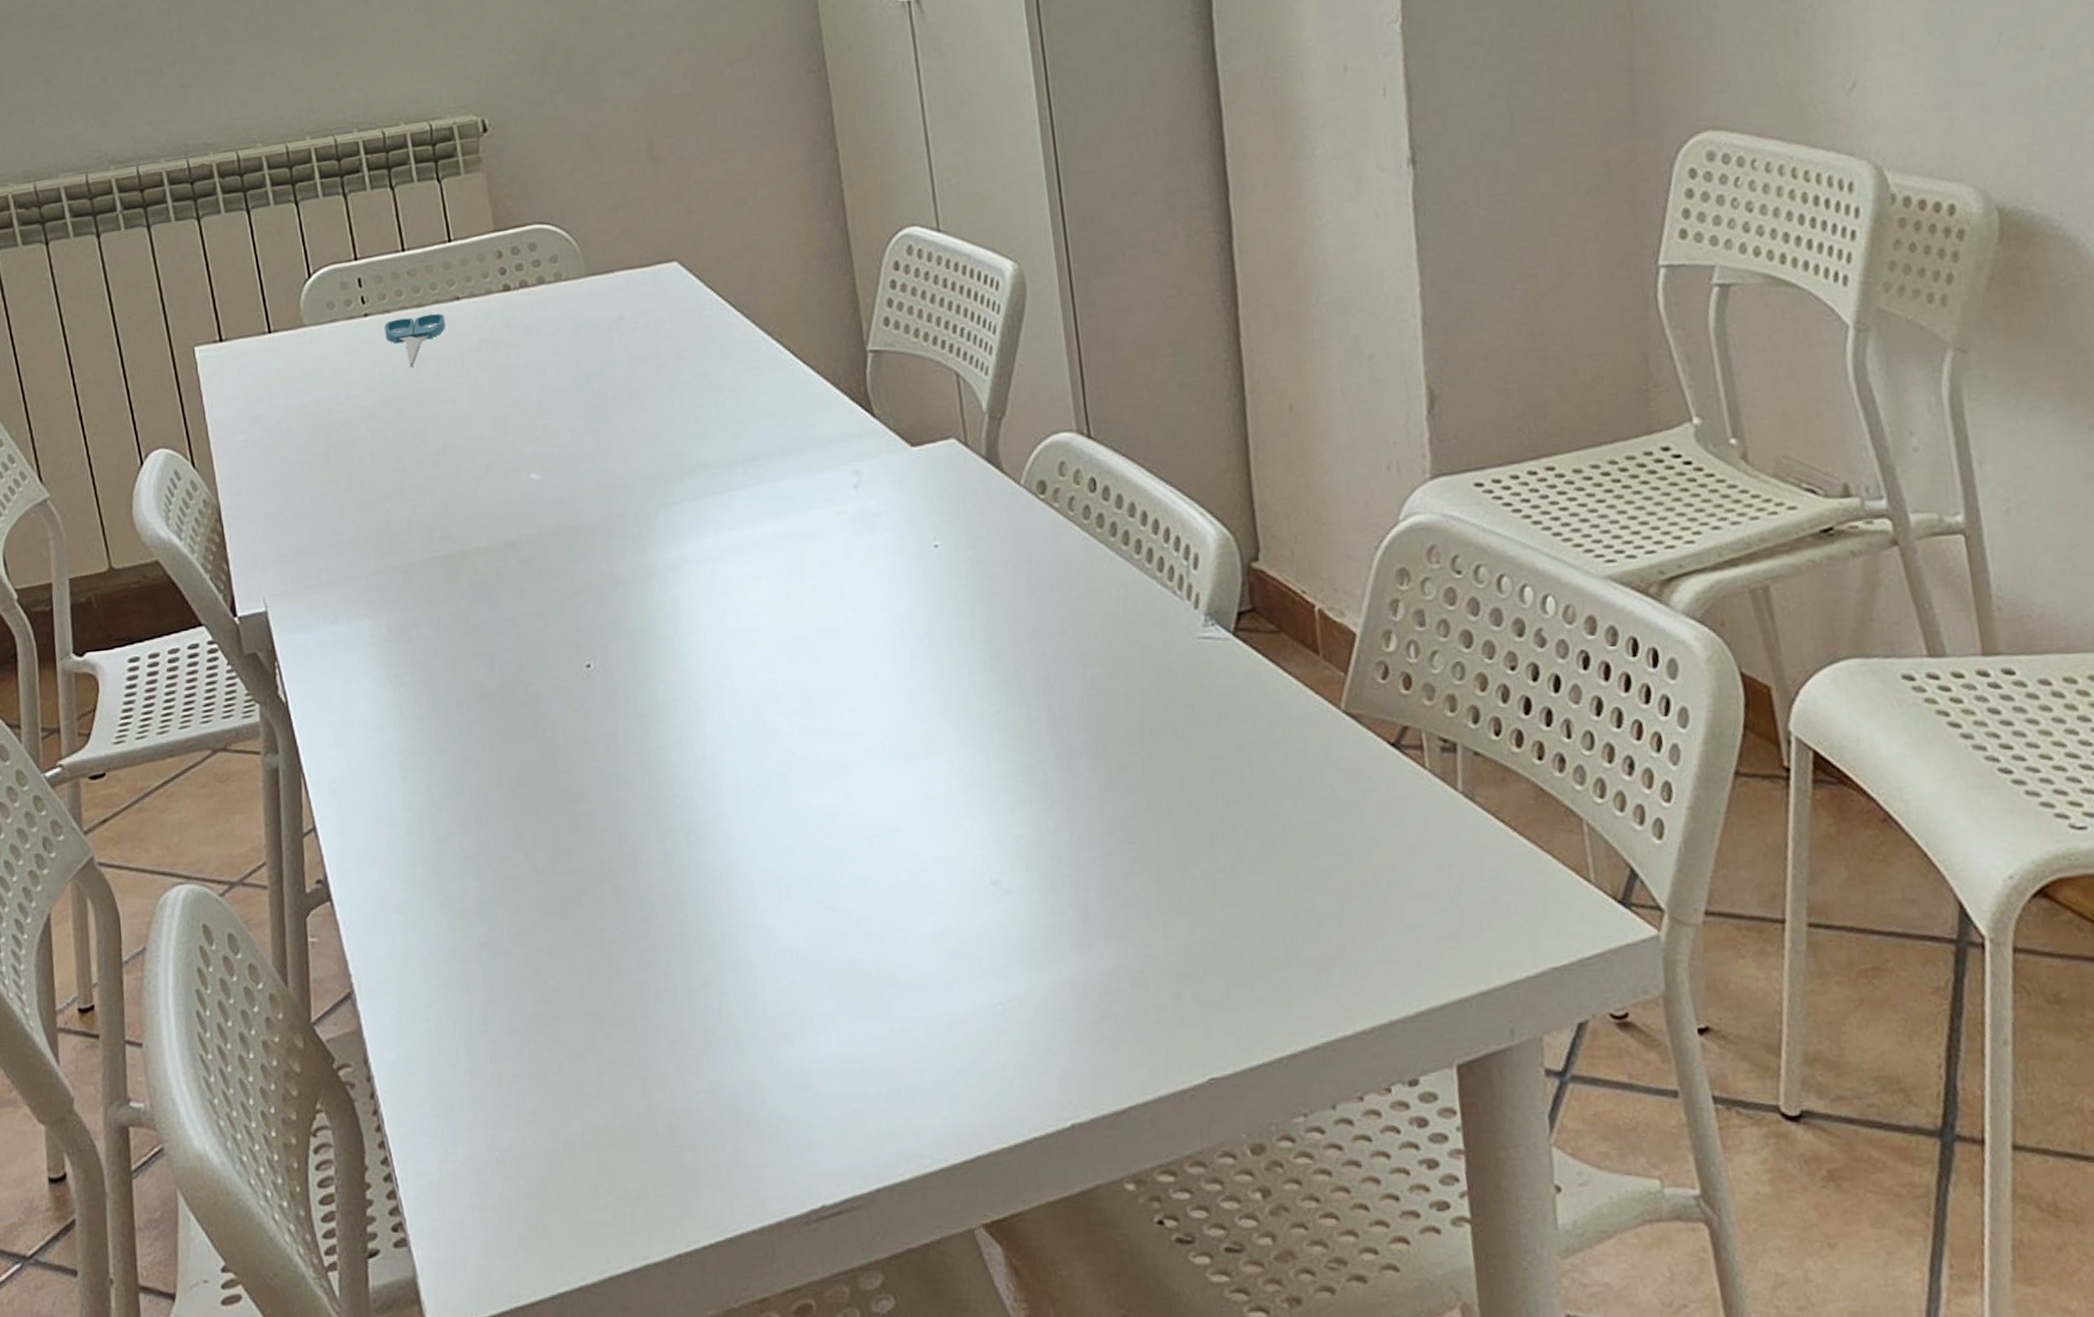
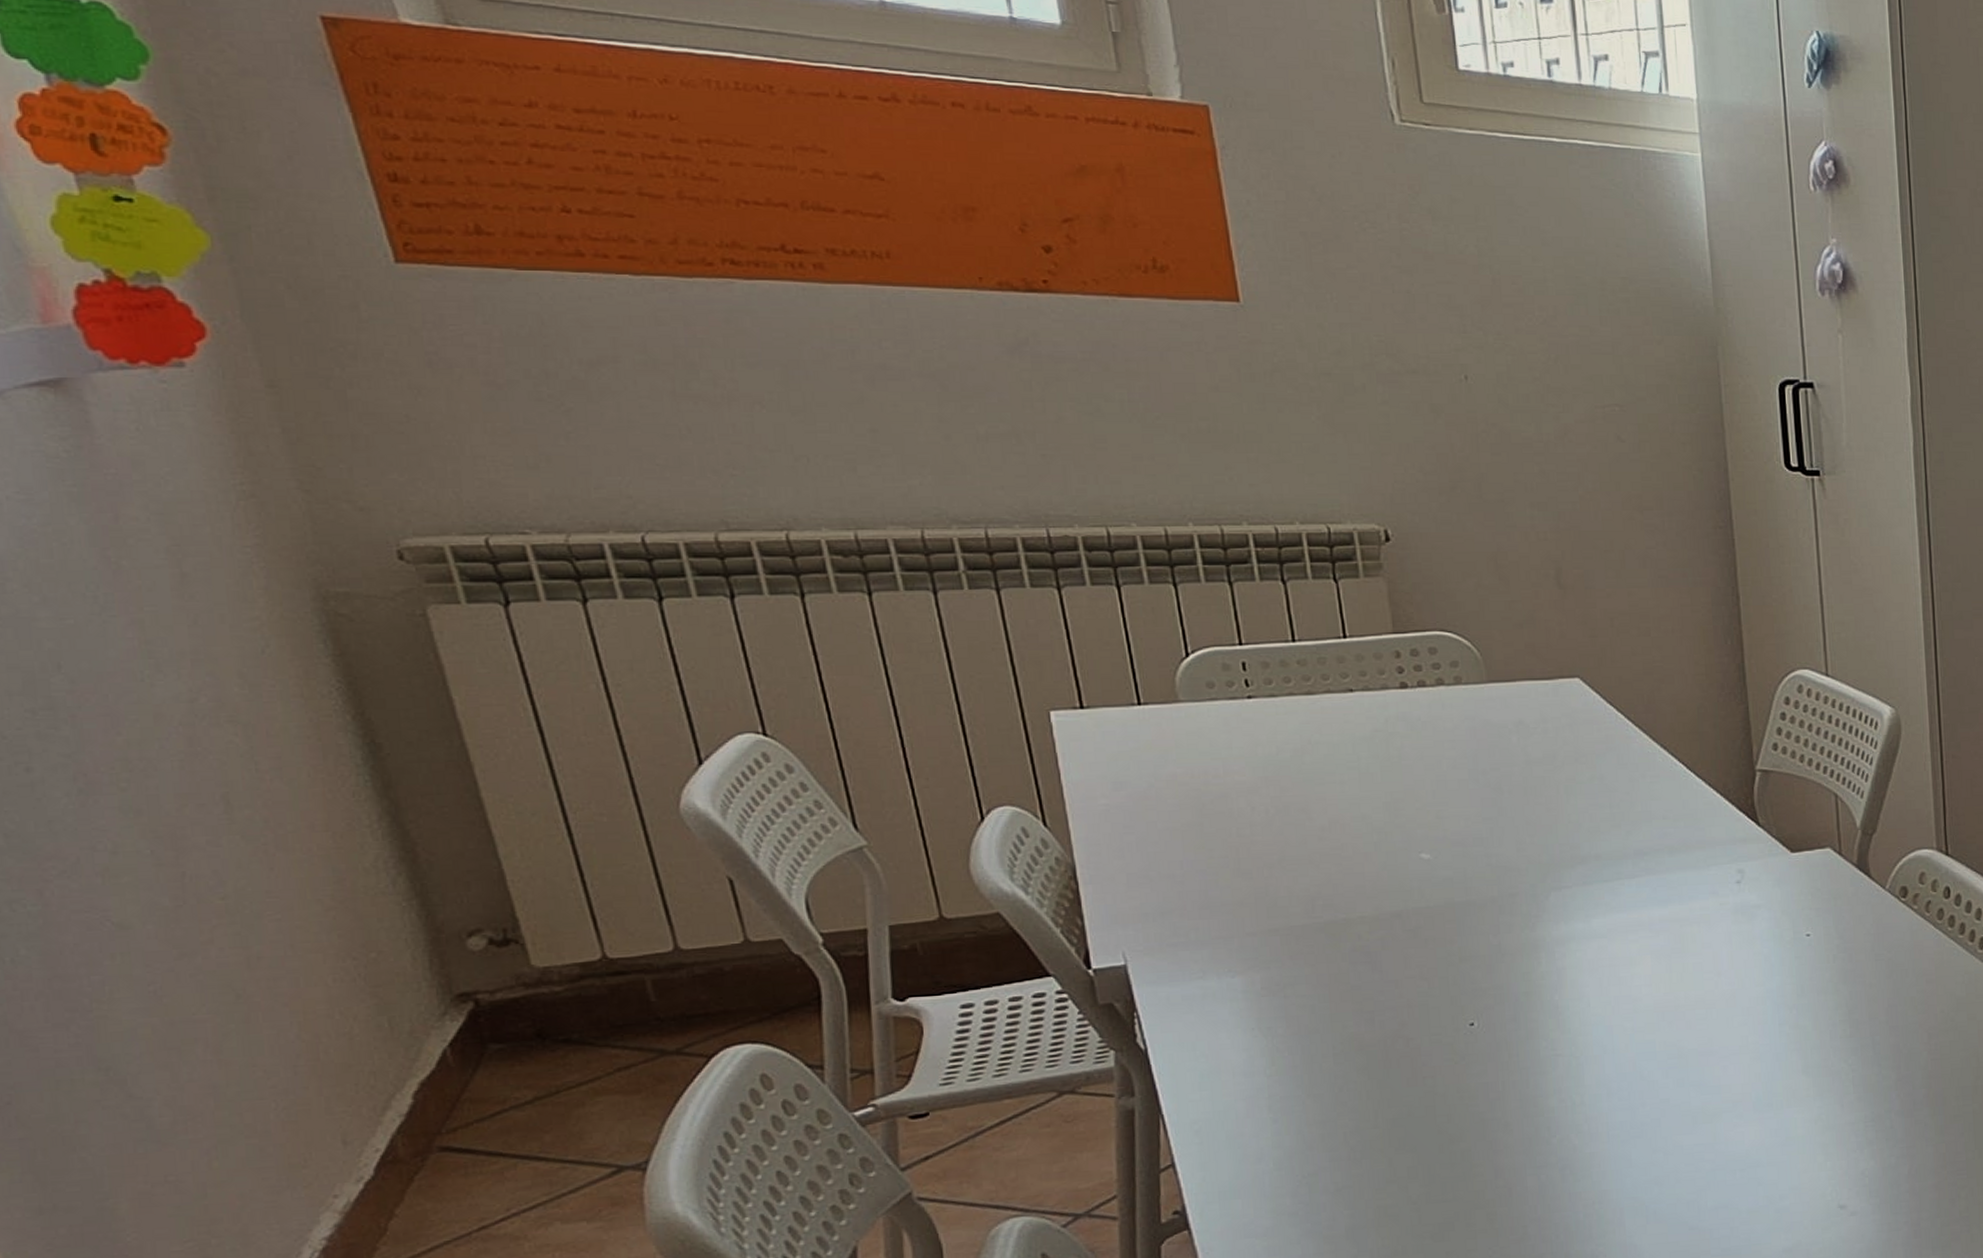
scissors: present [384,313,446,368] -> none [1270,702,1337,750]

